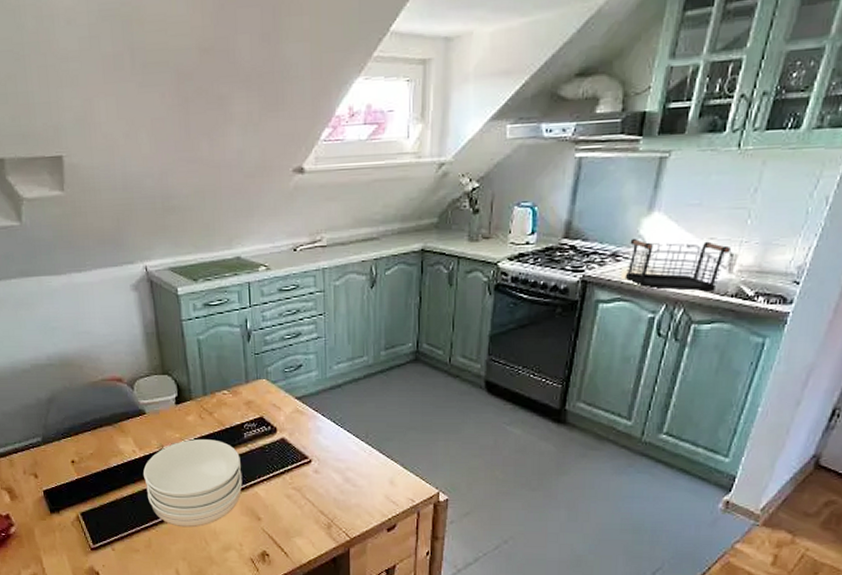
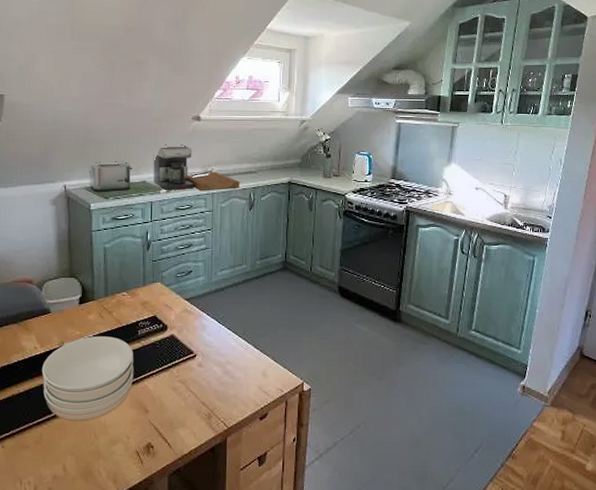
toaster: none [172,233,223,274] -> present [89,161,132,193]
coffee maker: none [247,207,300,267] -> present [153,145,194,190]
cutting board: none [289,241,357,267] -> present [186,172,240,191]
dish rack: present [625,238,730,292] -> none [435,181,504,222]

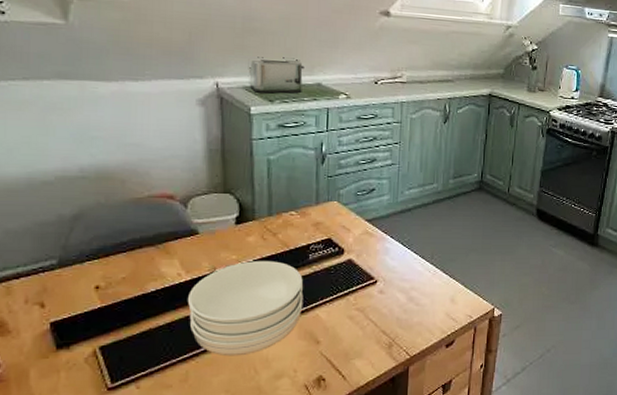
coffee maker: present [153,145,194,190] -> none [330,42,380,96]
cutting board: present [186,172,240,191] -> none [370,78,434,99]

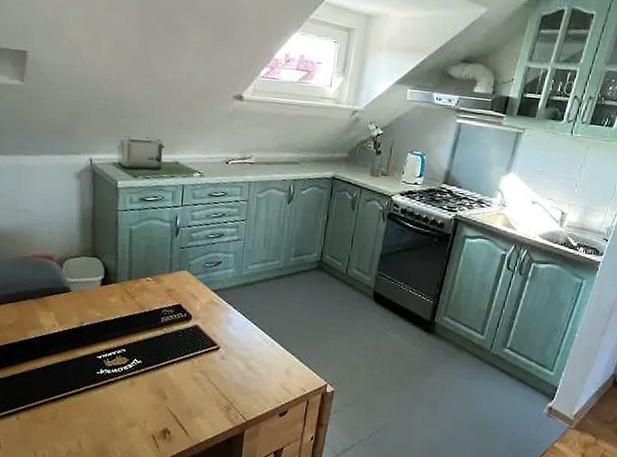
bowl: present [187,261,304,357] -> none [59,319,156,402]

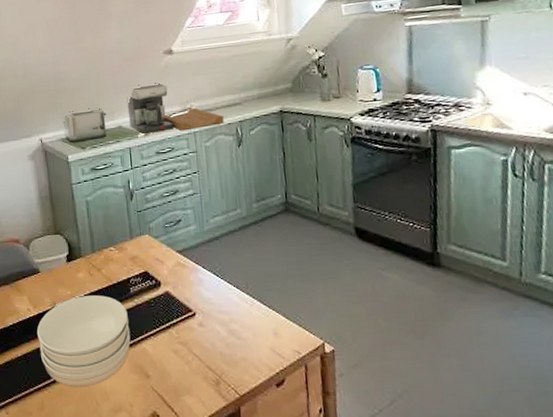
bowl: none [59,319,156,402] -> present [36,295,131,388]
coffee maker: none [187,124,231,175] -> present [127,82,173,134]
cutting board: none [222,158,280,179] -> present [164,108,224,131]

